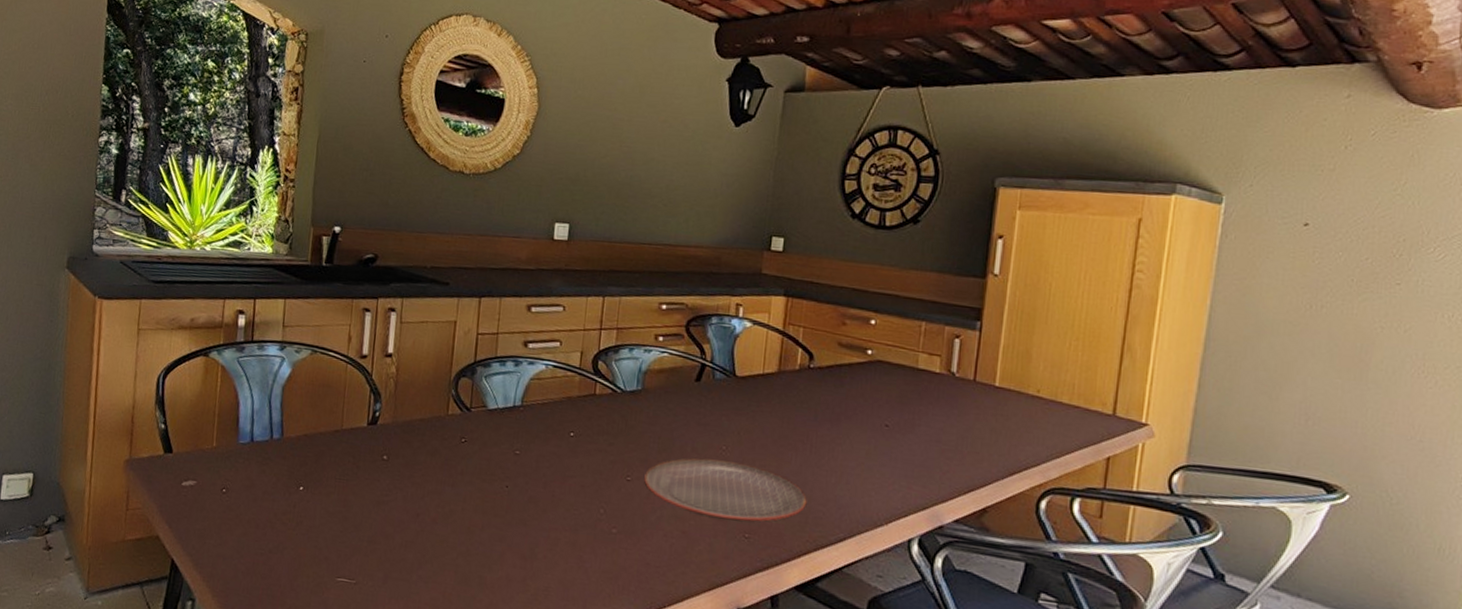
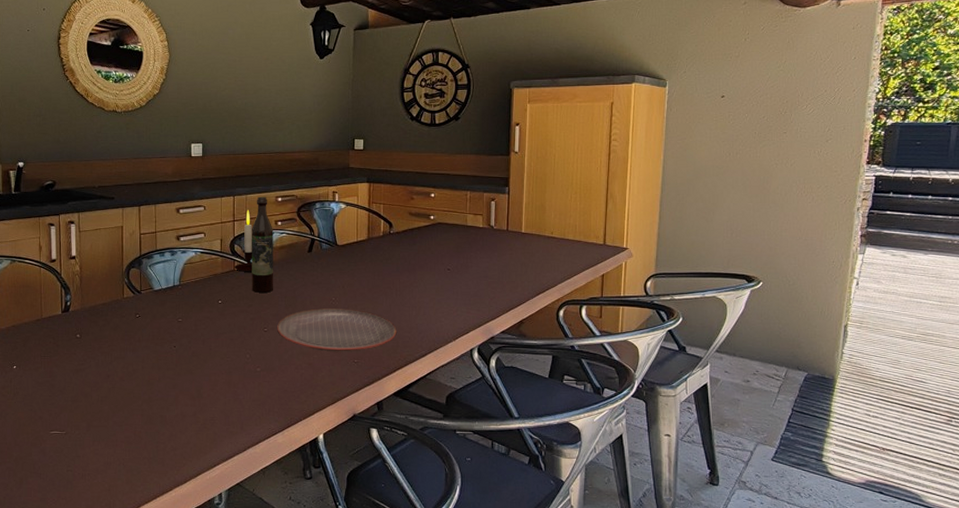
candle: none [595,316,624,400] -> present [234,210,253,272]
wine bottle: none [615,301,652,430] -> present [251,197,274,293]

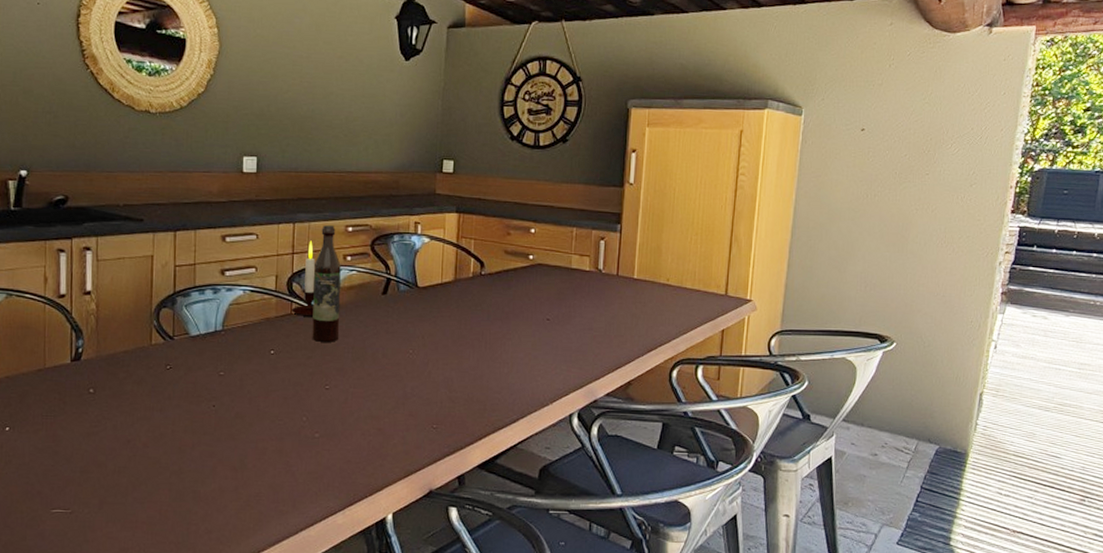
plate: present [277,308,397,352] -> none [341,362,485,416]

